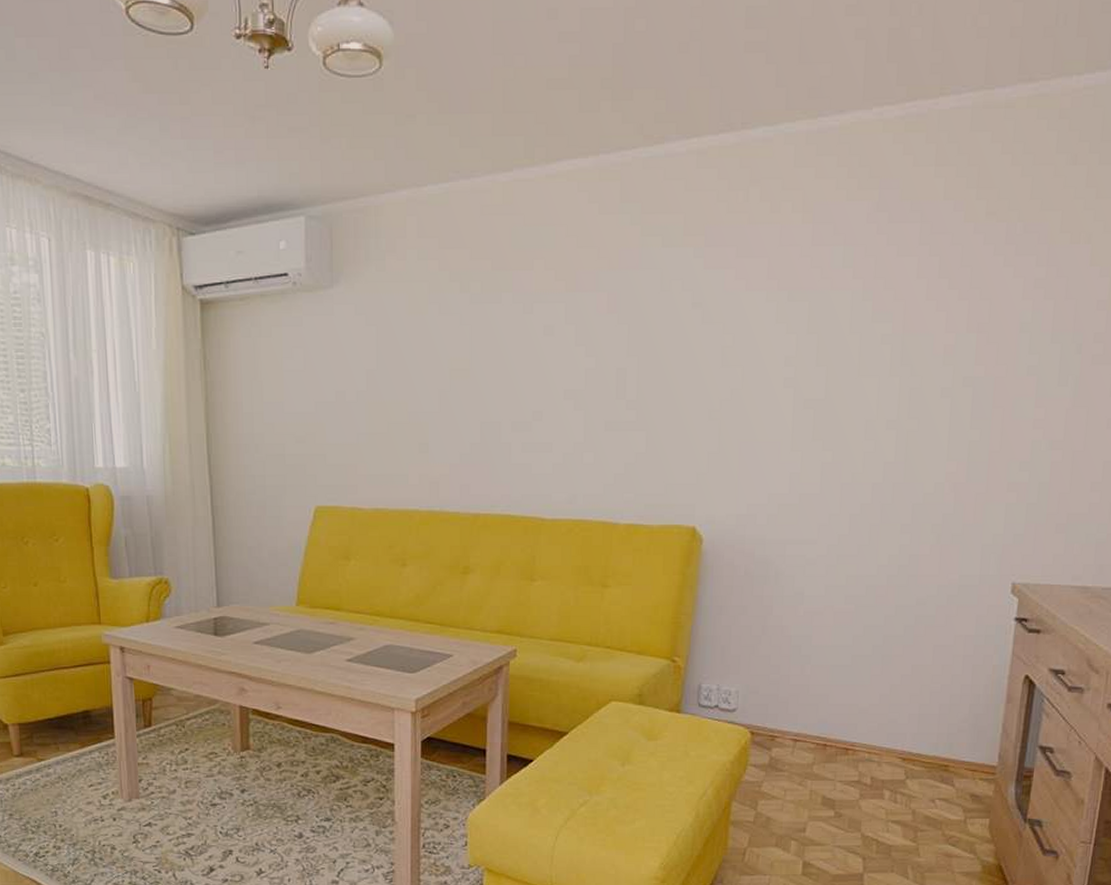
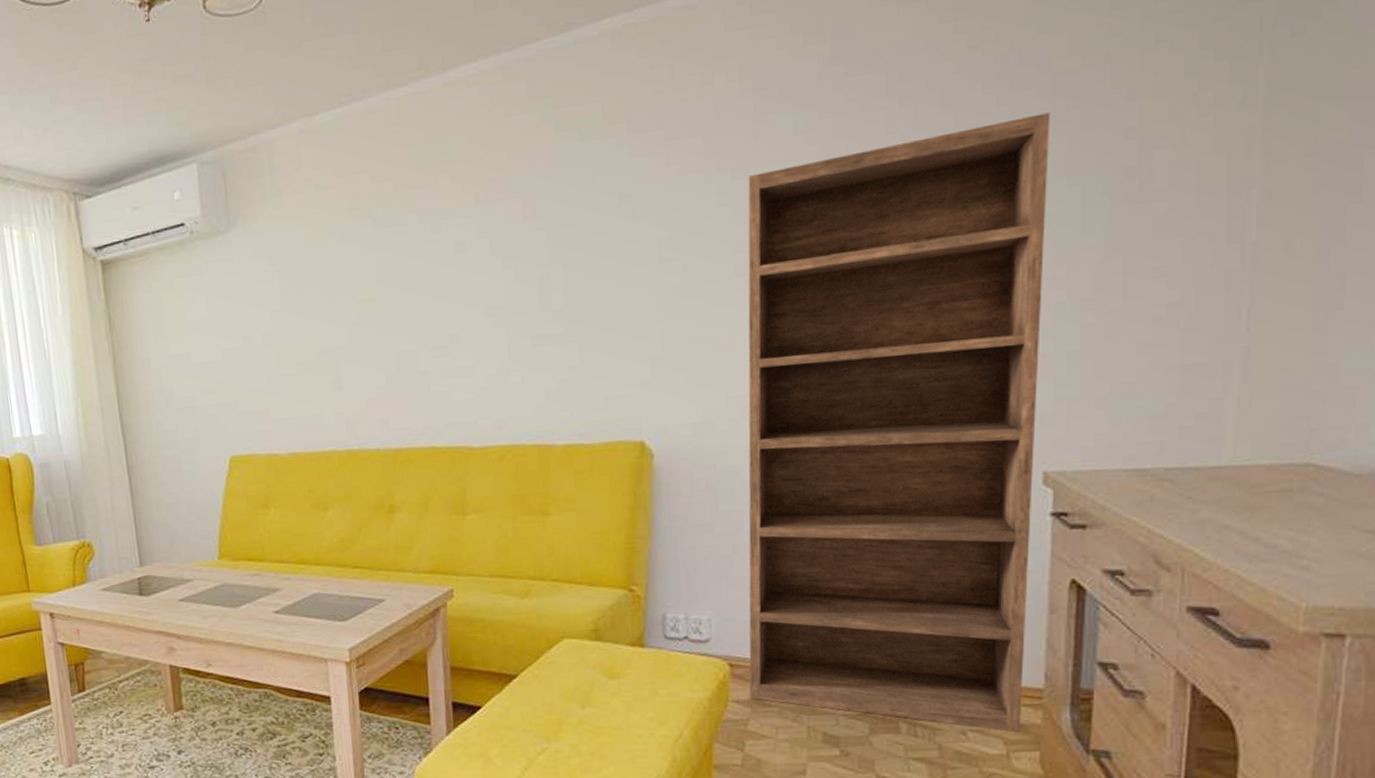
bookshelf: none [765,278,1044,802] -> present [748,112,1051,733]

